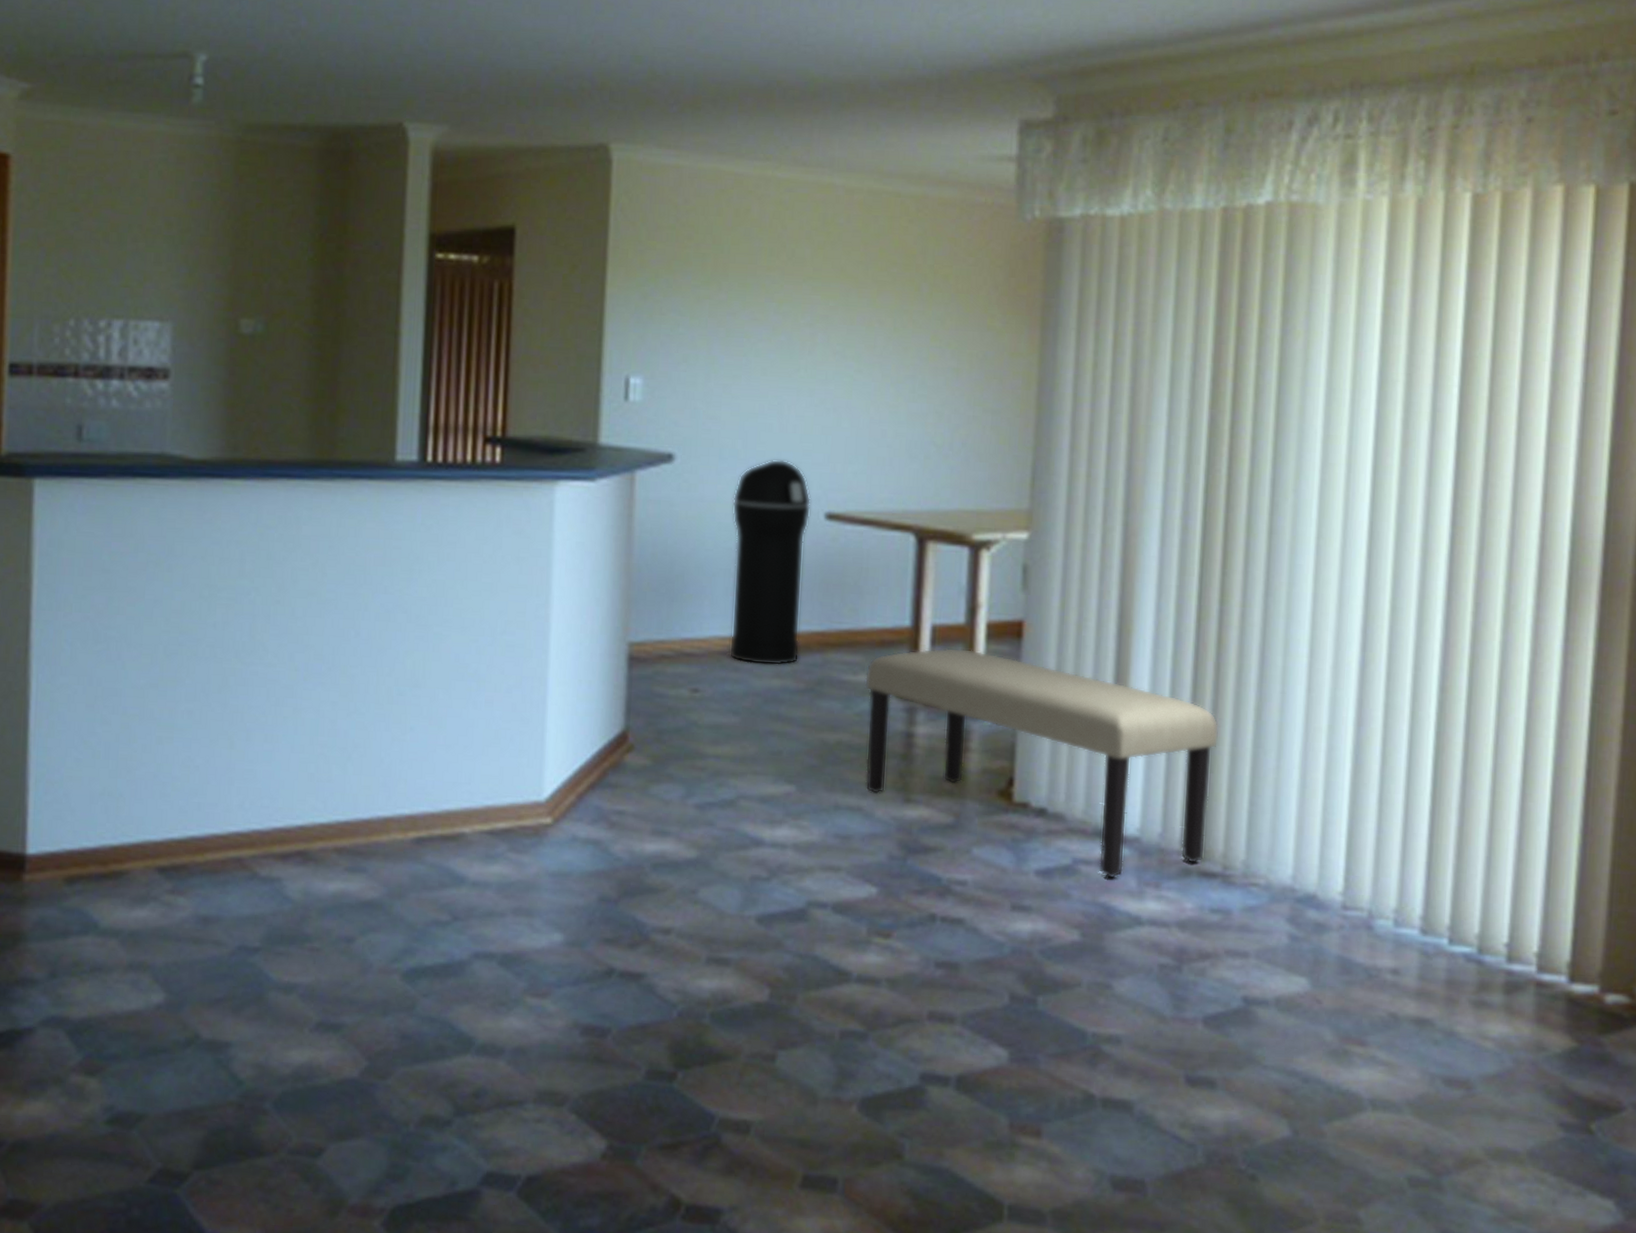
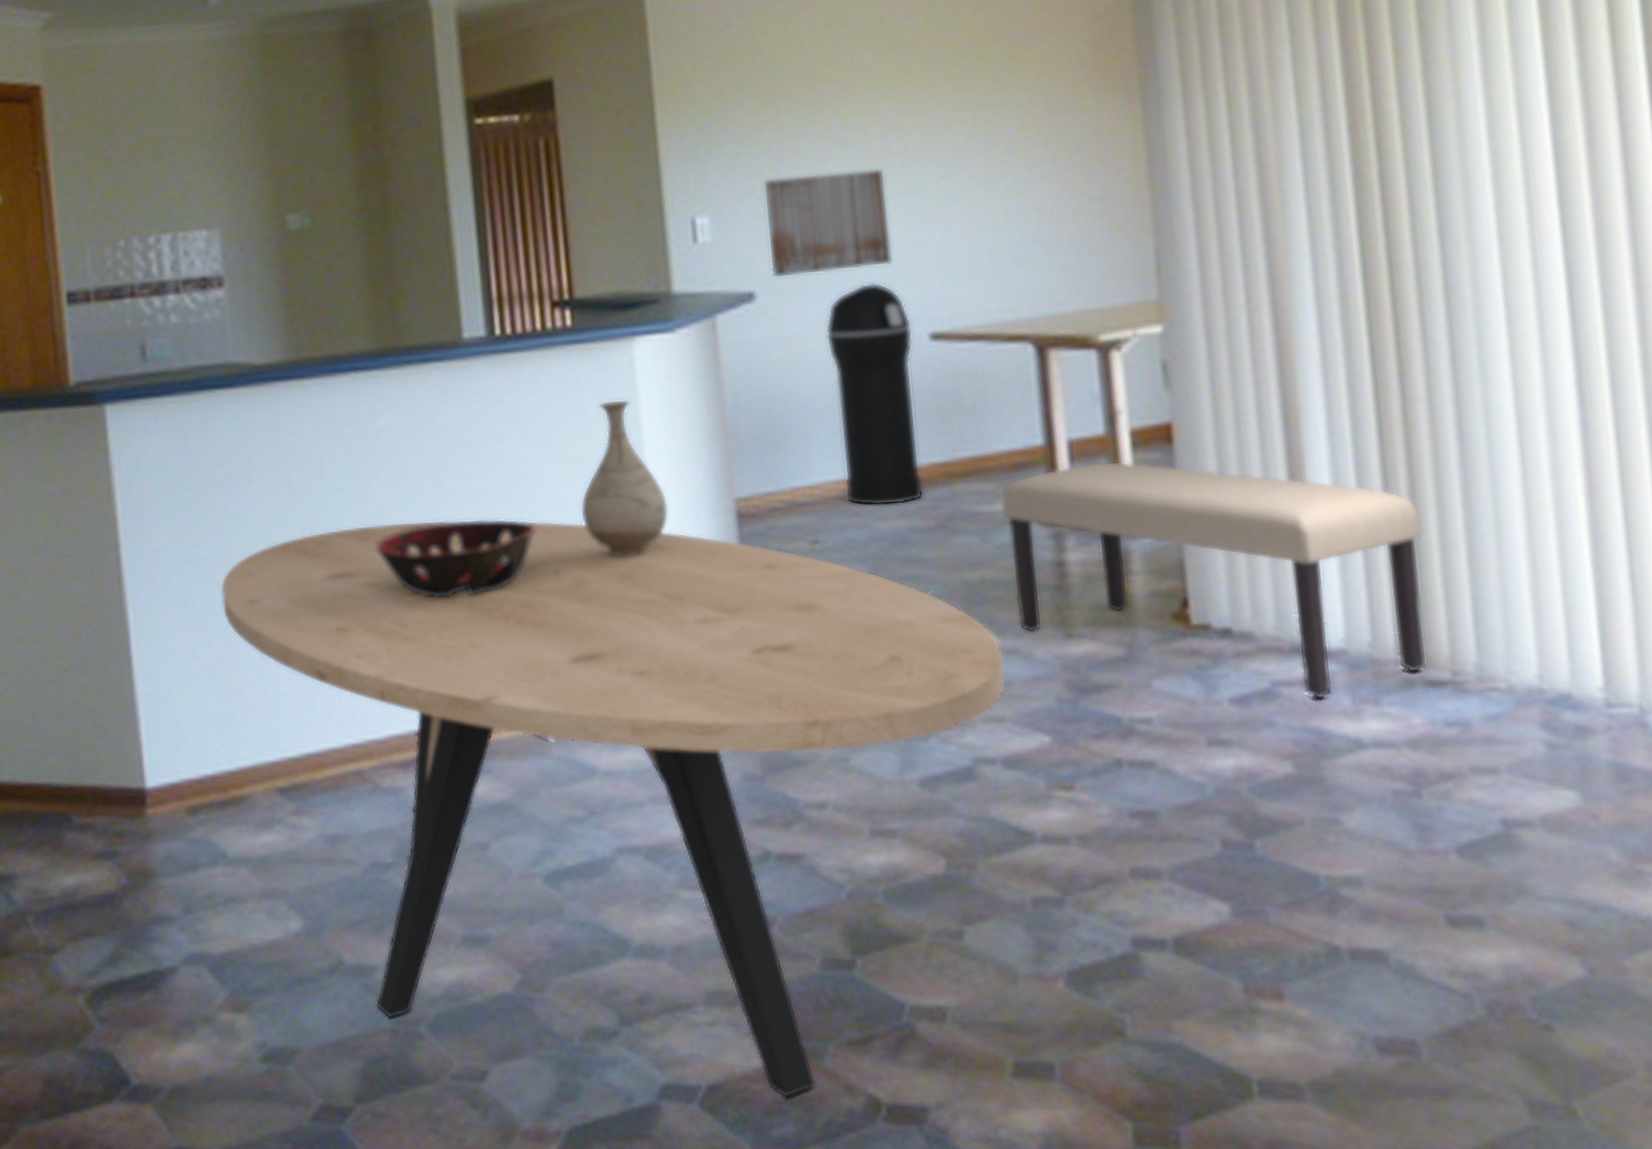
dining table: none [125,626,849,1192] -> present [220,519,1007,1097]
decorative bowl: none [285,631,439,704] -> present [376,518,535,598]
vase: none [483,536,567,685] -> present [580,399,670,558]
wall art: none [691,350,808,446] -> present [762,168,893,279]

